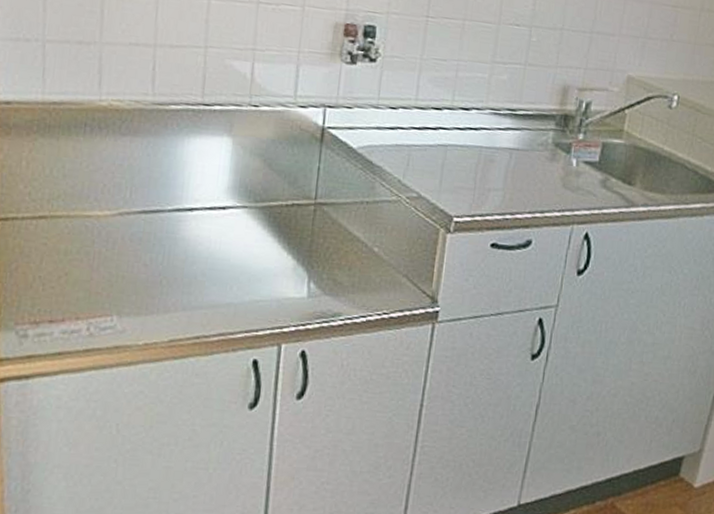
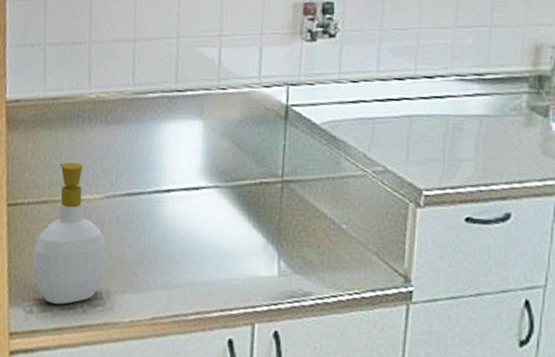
soap bottle: none [27,175,119,328] -> present [32,162,107,305]

